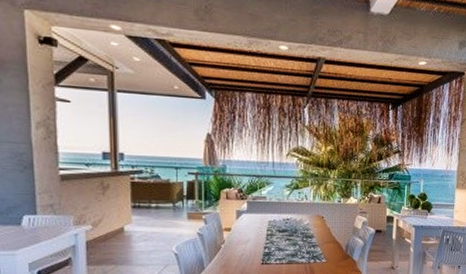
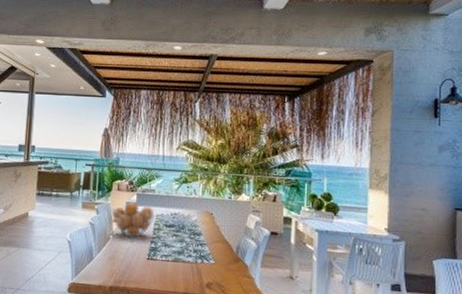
fruit basket: none [221,210,267,244] -> present [111,202,155,238]

